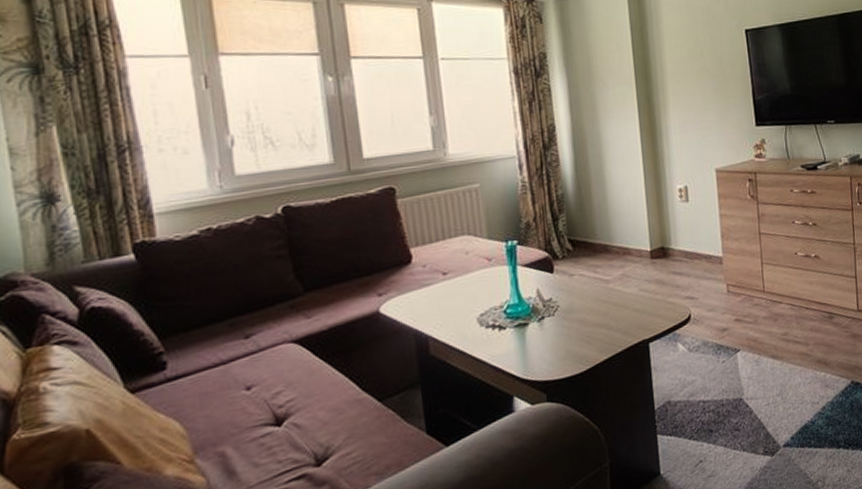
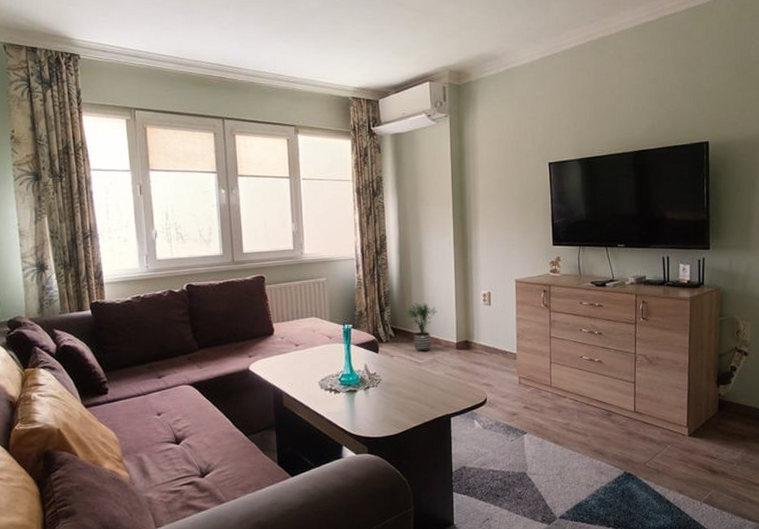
potted plant: none [584,205,624,267] -> present [404,303,437,353]

